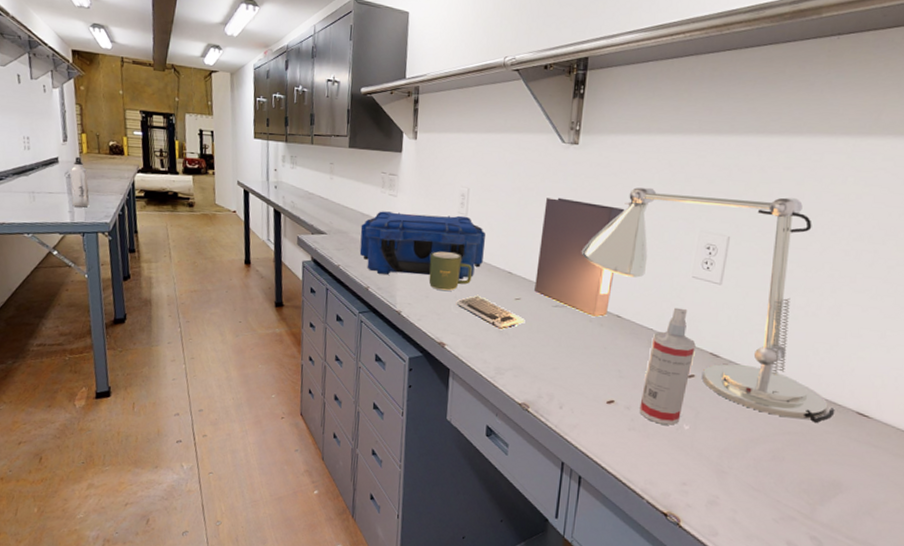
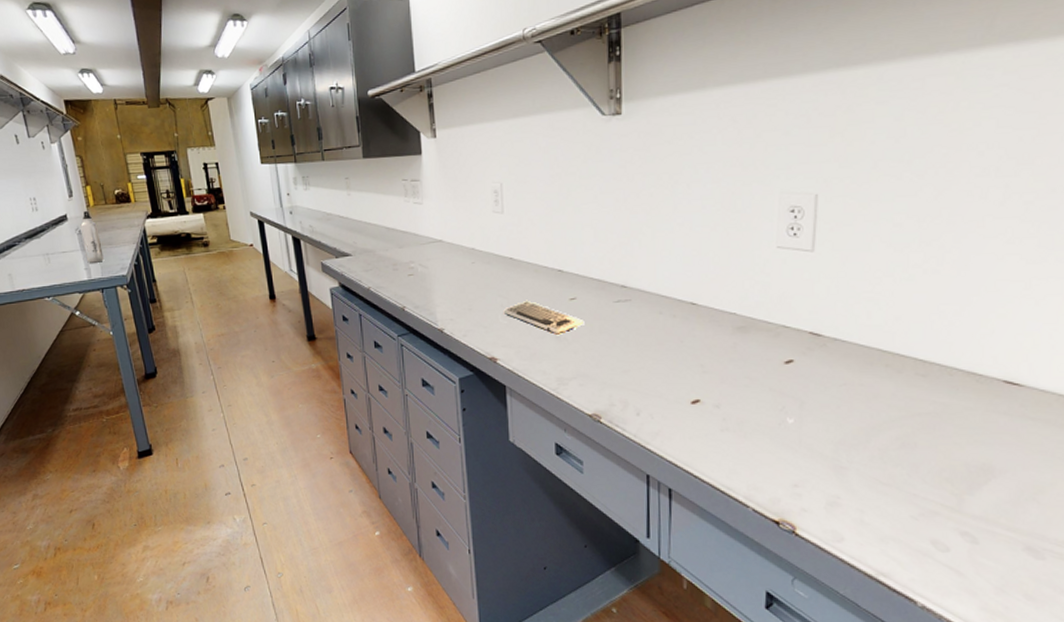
toolbox: present [359,211,485,280] -> none [387,214,528,291]
mug: present [429,251,472,291] -> none [467,257,517,301]
binder: present [534,197,625,317] -> none [590,178,686,307]
desk lamp: present [581,187,835,423] -> none [639,137,975,398]
spray bottle: present [639,307,696,425] -> none [731,284,791,420]

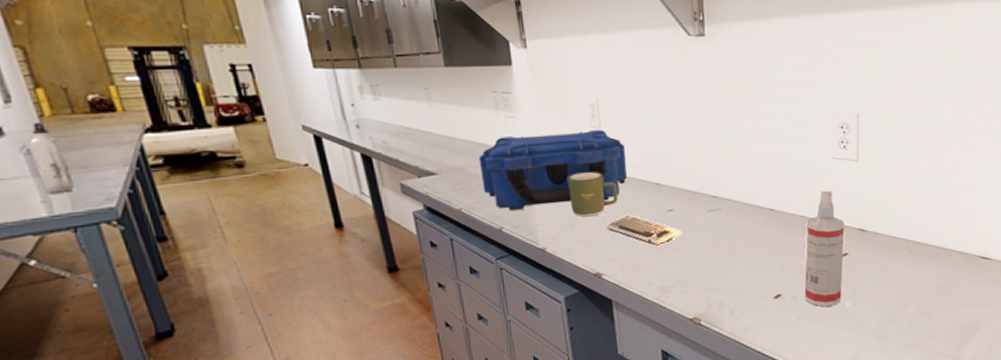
toolbox: none [387,214,528,291] -> present [478,129,627,210]
mug: none [467,257,517,301] -> present [567,172,618,217]
spray bottle: none [731,284,791,420] -> present [804,190,845,307]

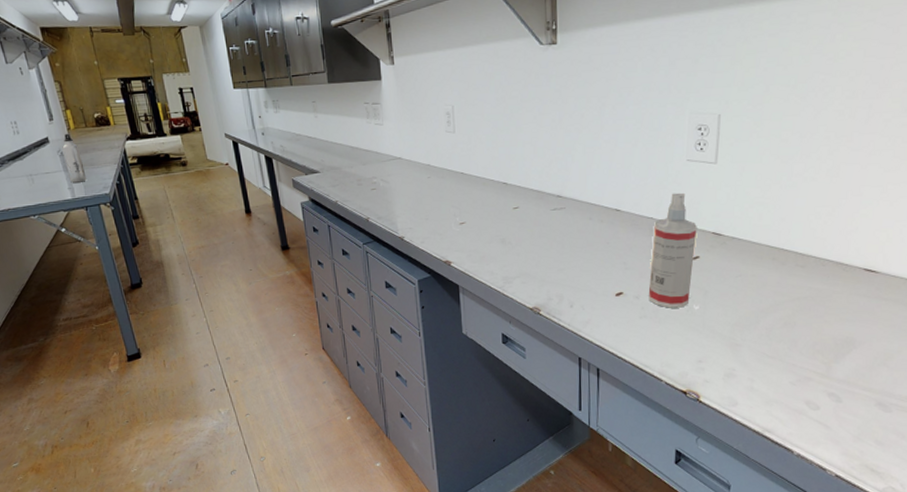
toolbox: present [478,129,627,210] -> none [352,134,477,204]
mug: present [567,172,618,217] -> none [424,172,467,211]
keyboard: present [606,215,681,246] -> none [456,211,525,240]

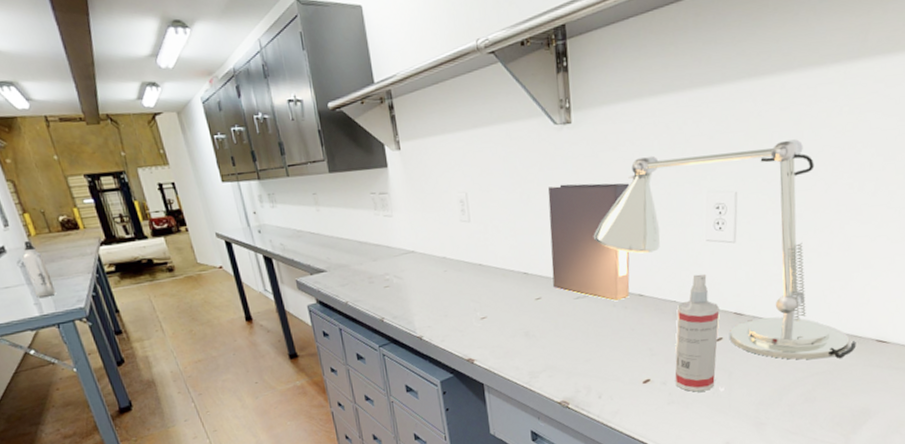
binder: none [530,101,612,214] -> present [548,183,630,301]
desk lamp: none [572,65,842,285] -> present [593,139,856,360]

